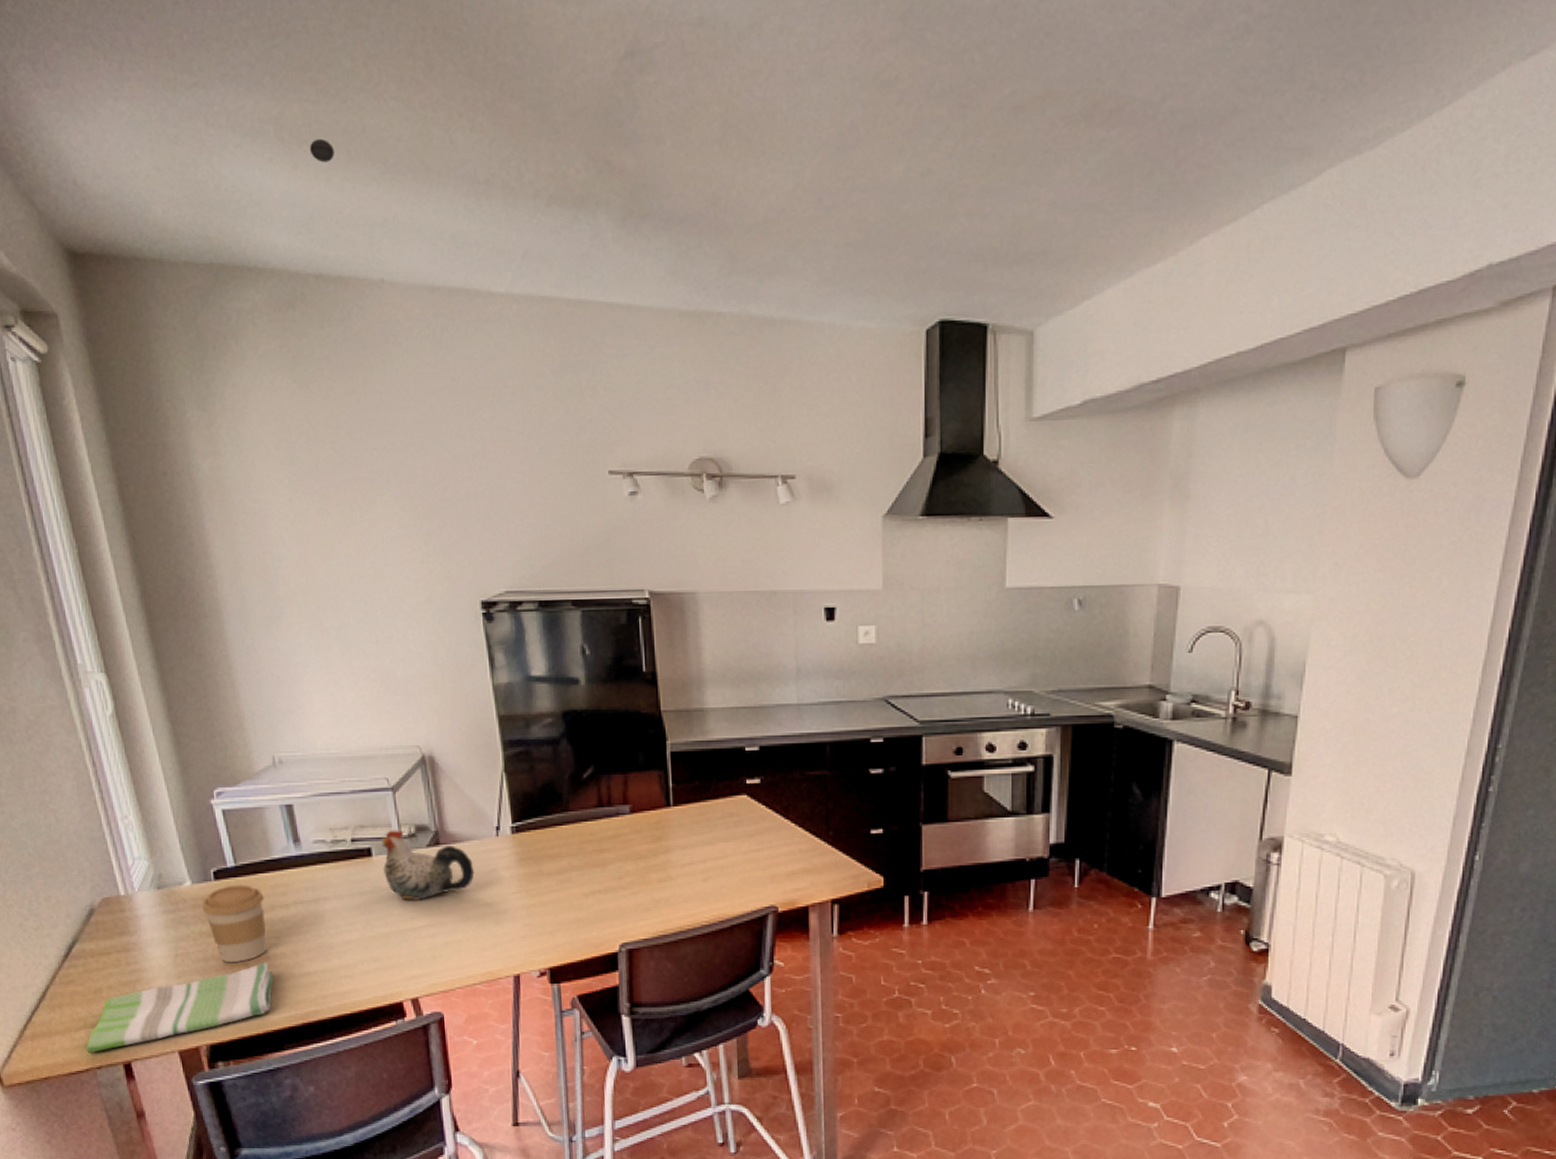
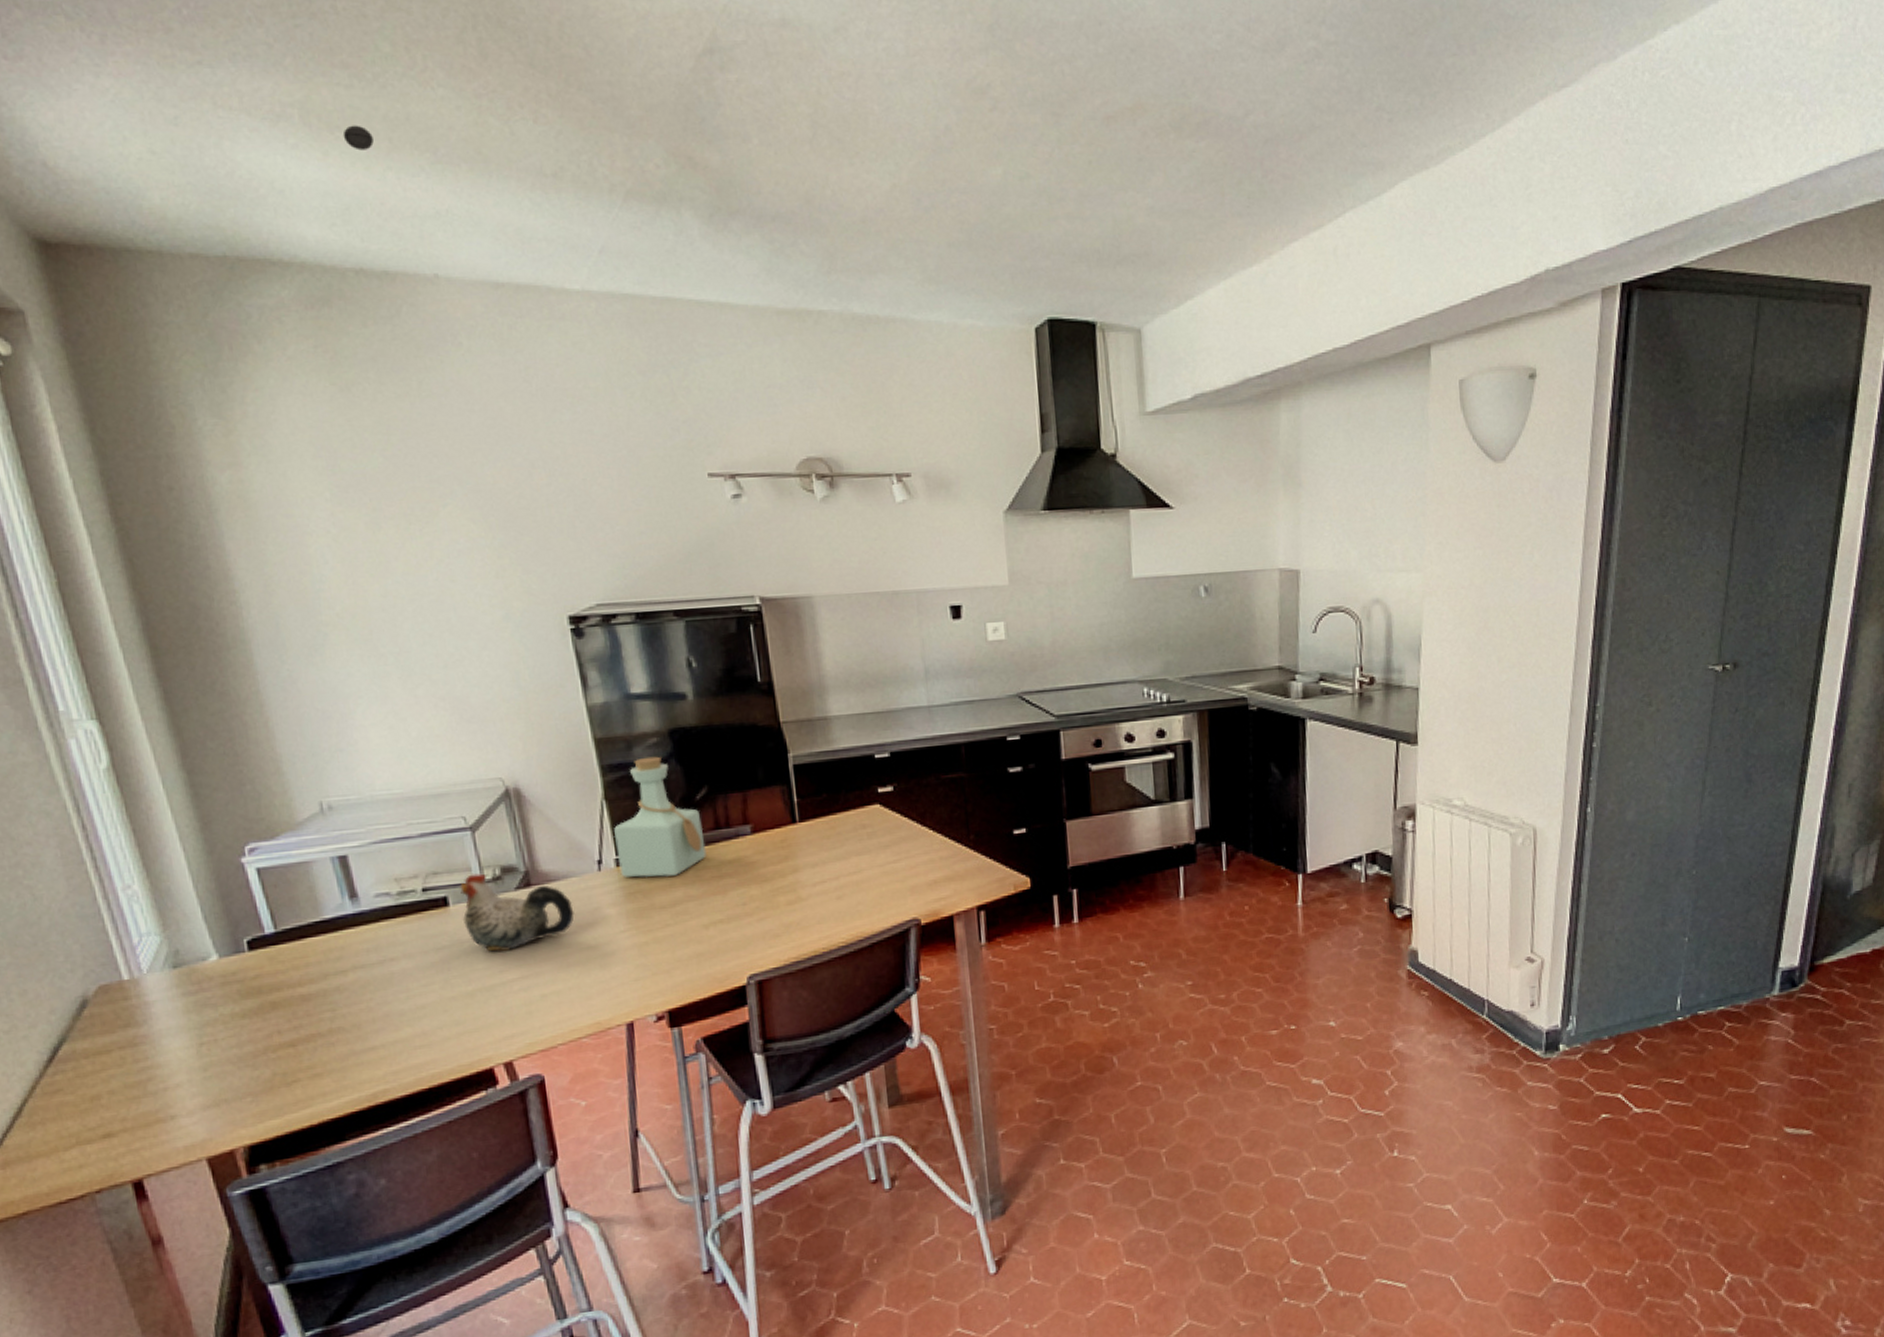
dish towel: present [85,962,274,1053] -> none [79,1040,330,1176]
coffee cup: present [202,885,267,962] -> none [233,952,320,1046]
bottle: none [510,735,590,846] -> present [613,756,707,878]

